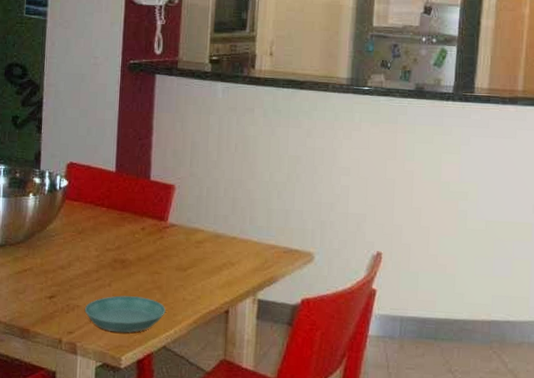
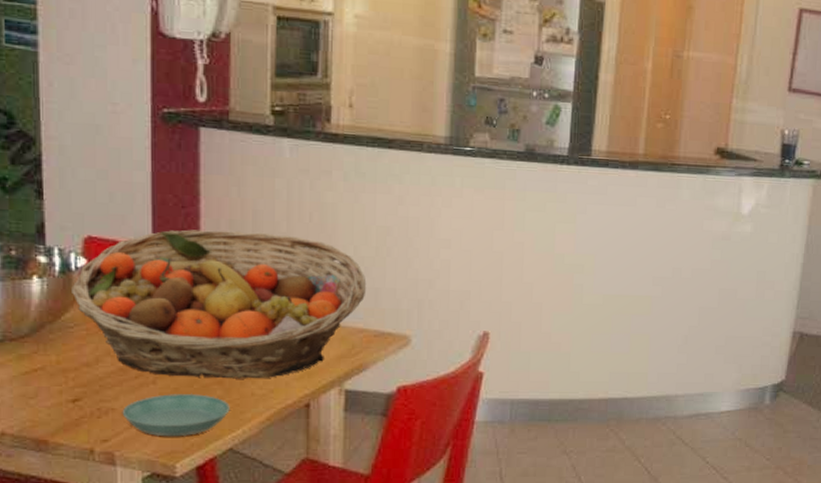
fruit basket: none [55,157,279,286] -> present [71,229,367,379]

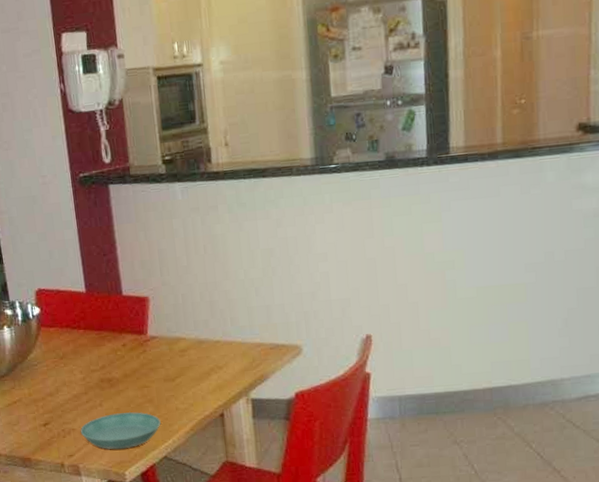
fruit basket: present [71,229,367,379] -> none [32,267,259,399]

